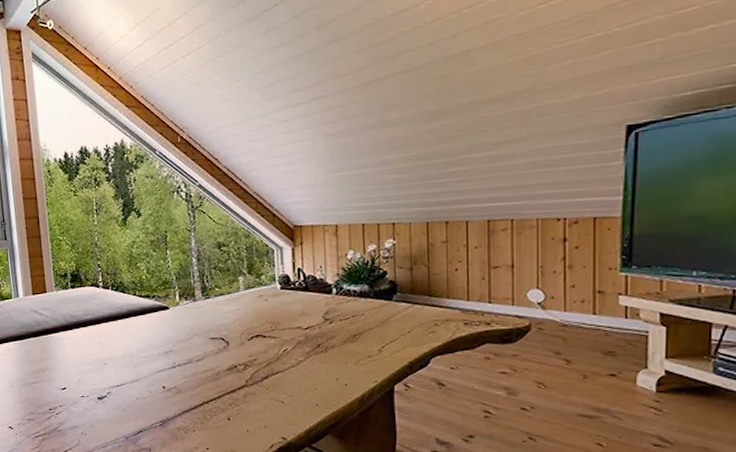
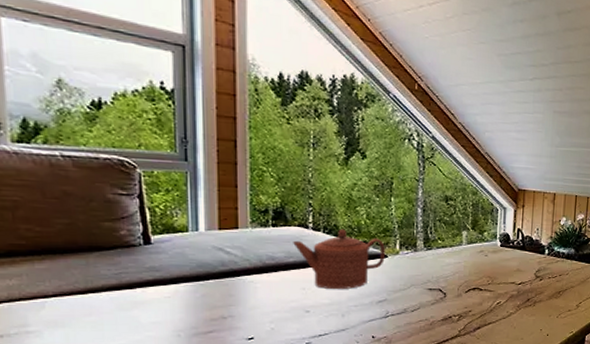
teapot: none [88,285,167,343] -> present [293,229,385,290]

